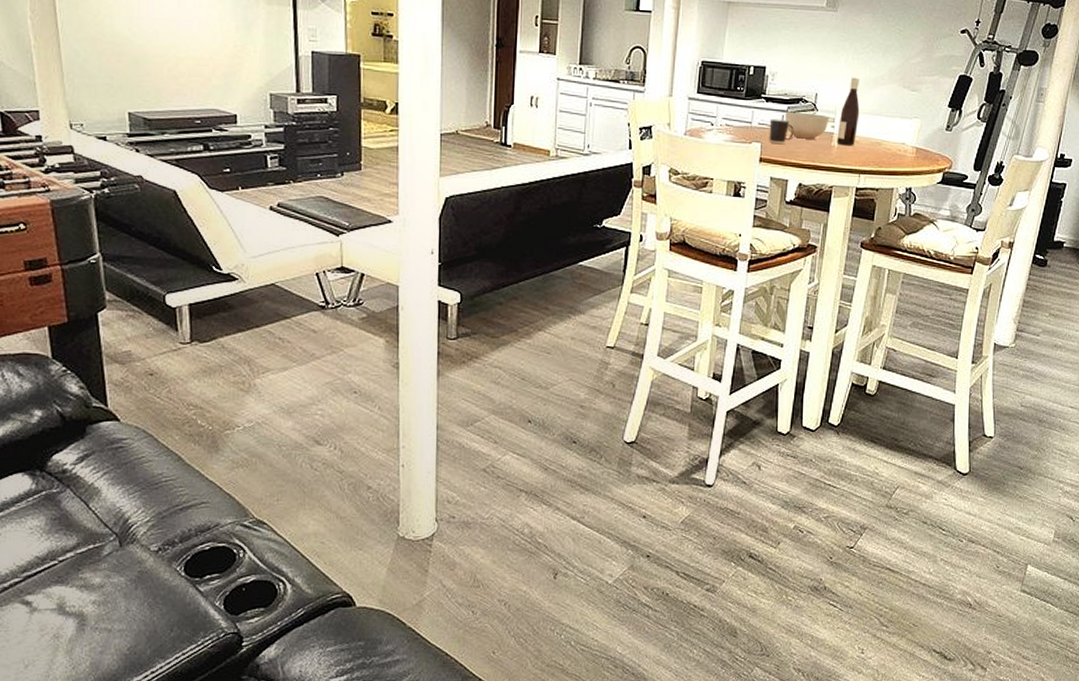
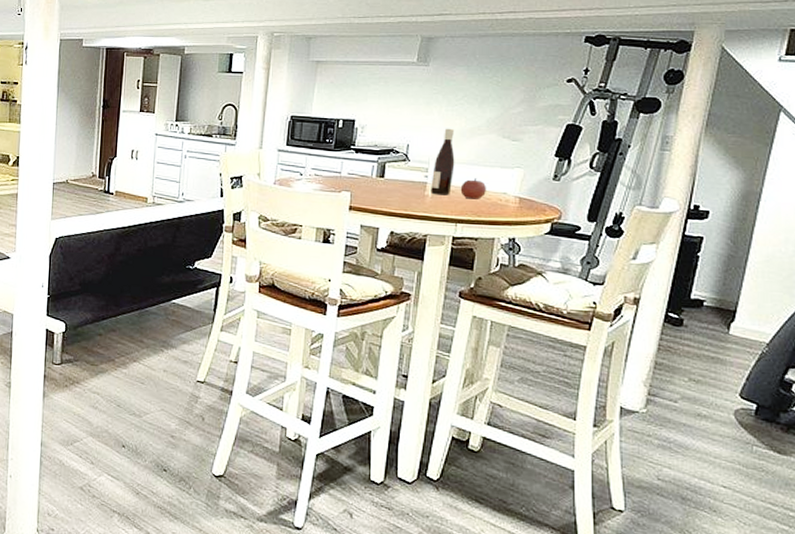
mug: present [769,119,794,145] -> none [359,169,385,194]
bowl: present [785,111,830,139] -> none [375,162,422,189]
fruit: none [864,129,888,150] -> present [460,178,487,199]

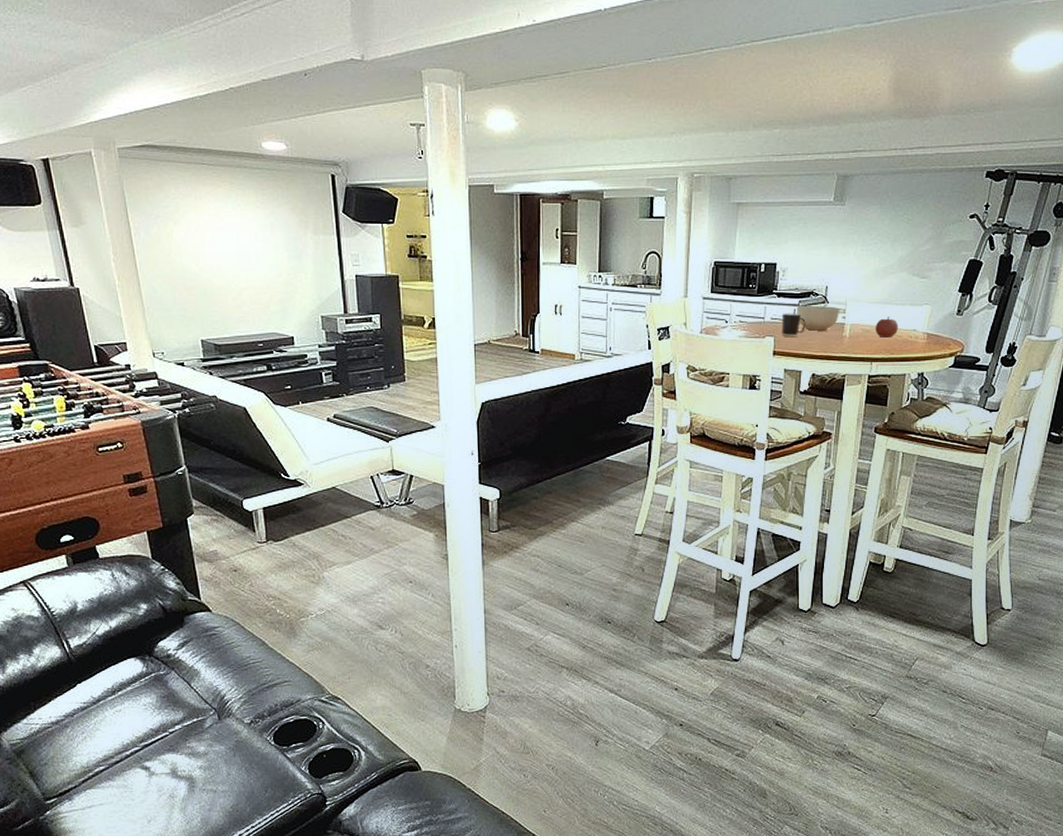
mug: none [359,169,385,194] -> present [782,313,806,338]
bowl: none [375,162,422,189] -> present [797,305,840,331]
bottle: present [431,128,455,196] -> none [848,268,870,335]

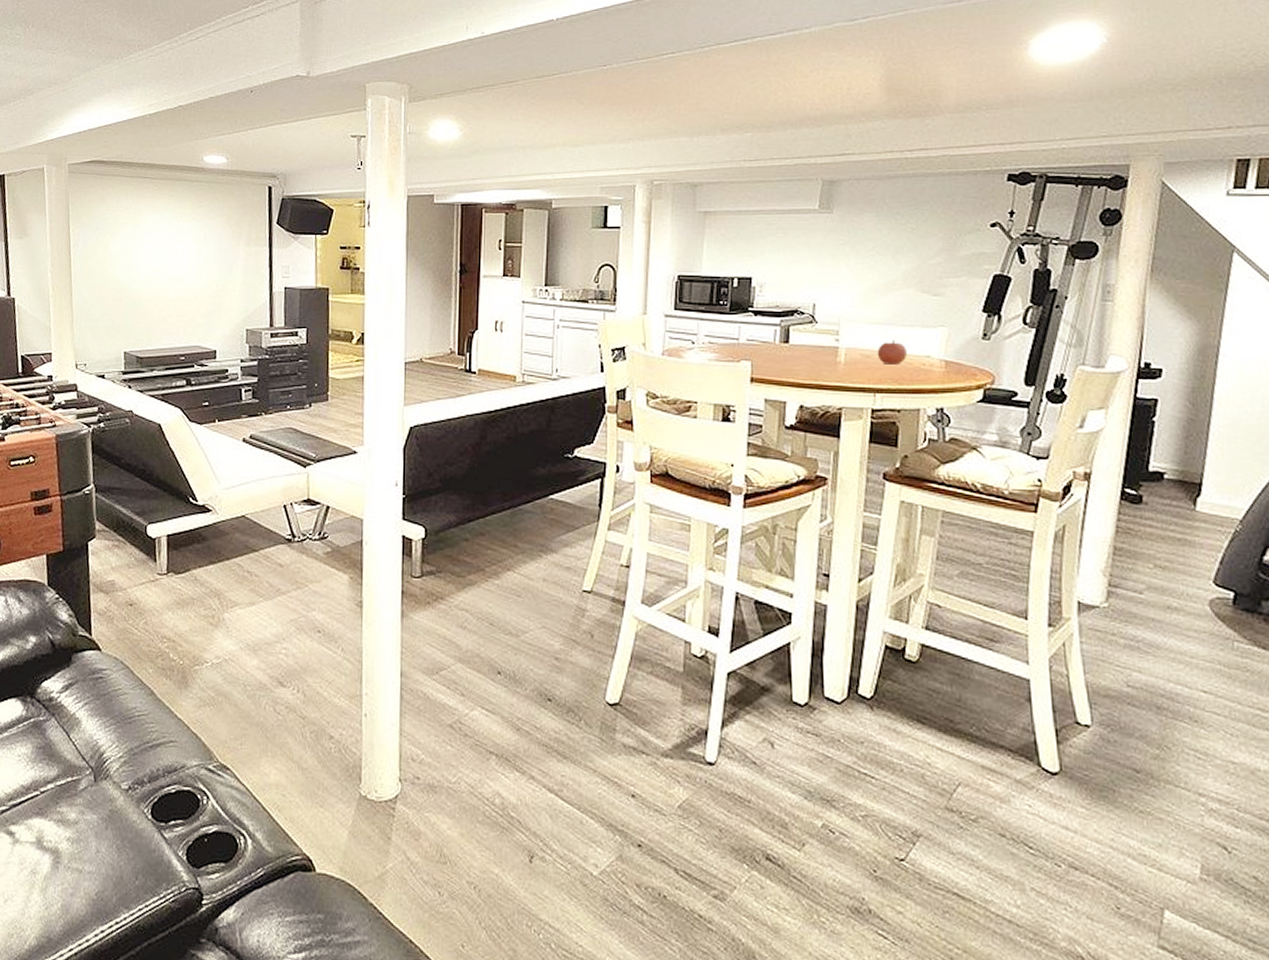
mug: present [782,313,806,338] -> none [760,334,790,362]
bowl: present [797,305,840,331] -> none [778,325,832,355]

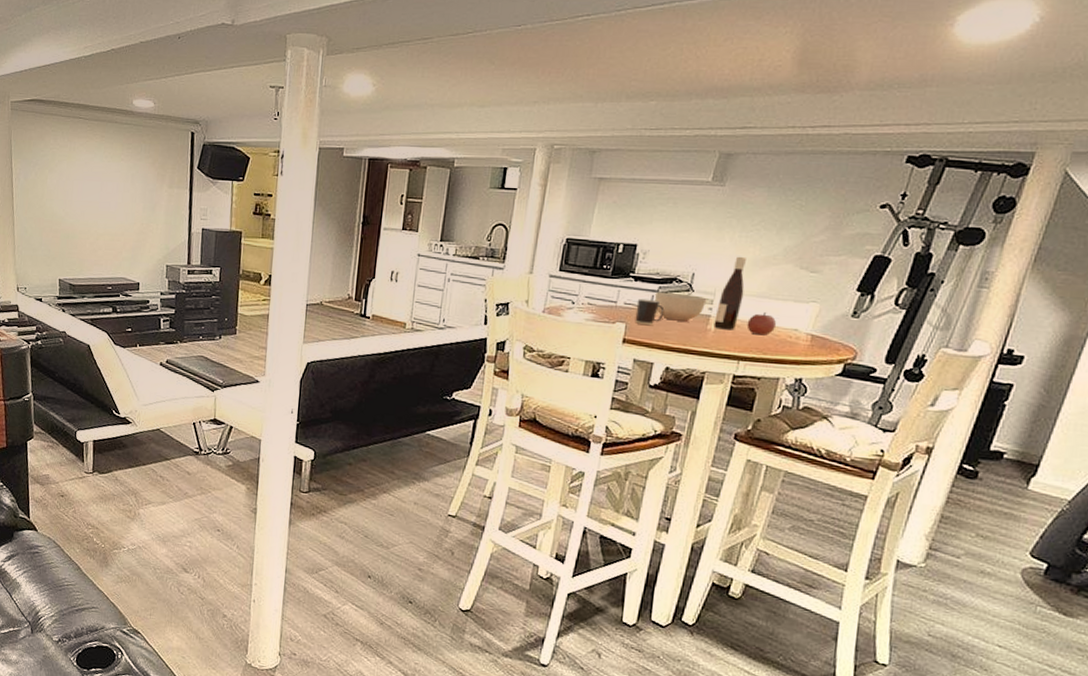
mug: none [760,334,790,362] -> present [635,298,665,326]
bowl: none [778,325,832,355] -> present [655,291,707,322]
bottle: none [843,283,869,361] -> present [714,256,746,330]

